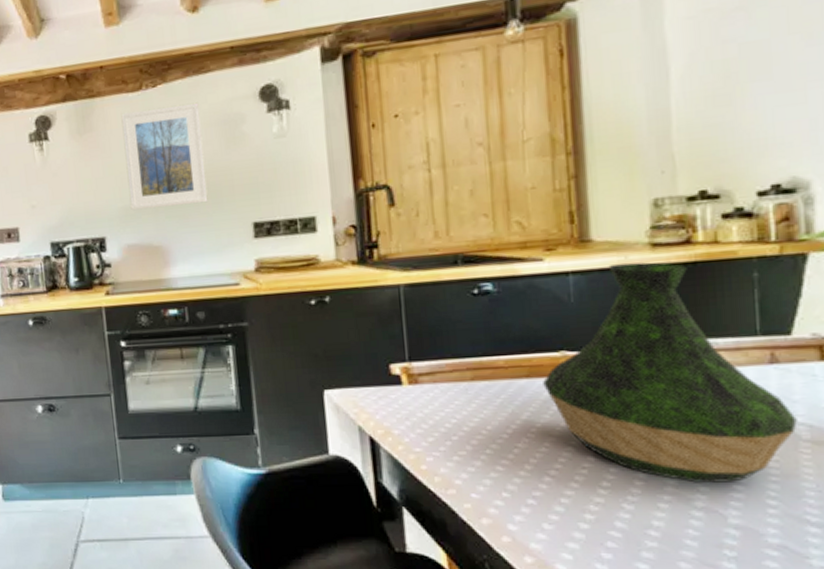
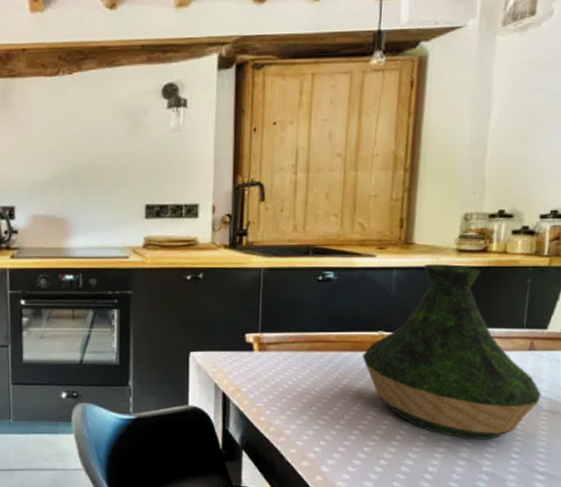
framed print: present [121,102,208,211] -> none [38,92,109,185]

